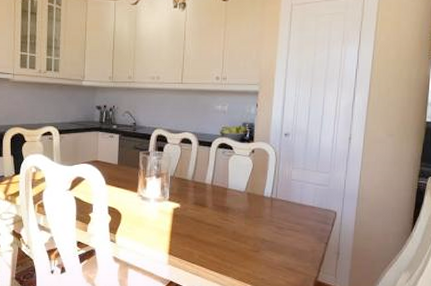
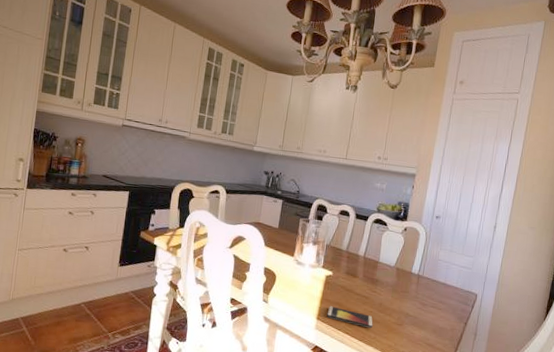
smartphone: none [178,239,228,258] -> present [327,306,373,329]

